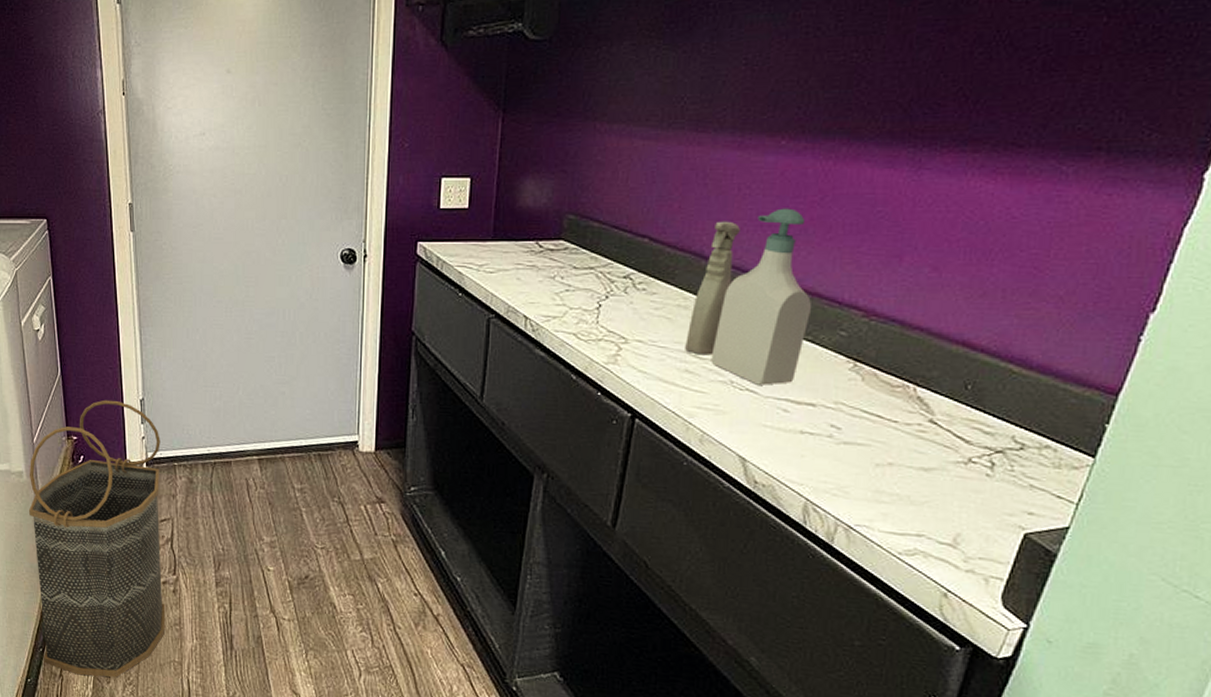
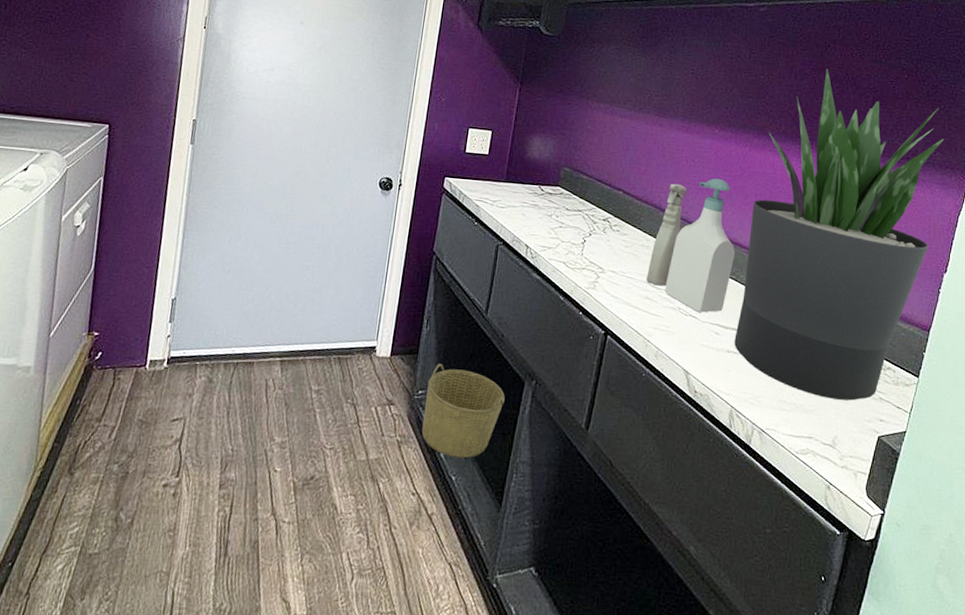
basket: present [29,399,166,678] -> none [10,297,186,593]
basket: none [418,457,511,559] -> present [421,363,505,459]
planter: none [810,27,1167,490] -> present [734,68,943,401]

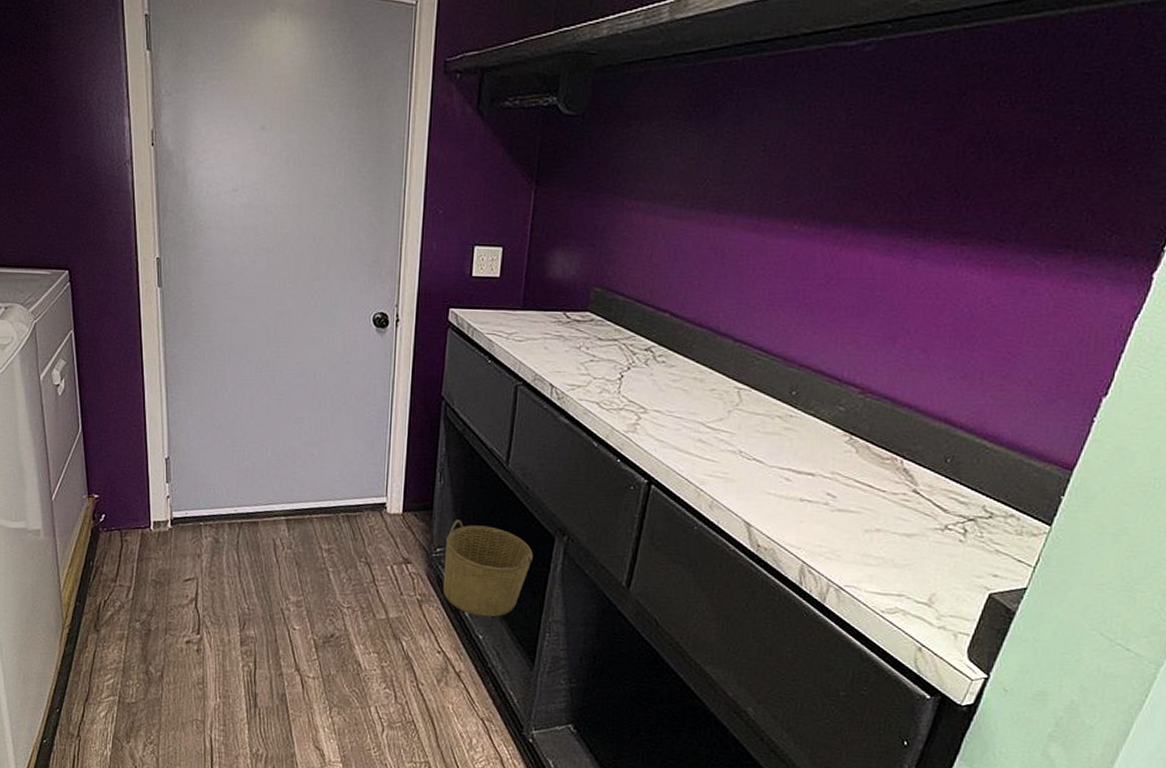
spray bottle: present [646,183,687,286] -> none [699,299,753,426]
soap bottle: present [665,178,736,313] -> none [722,289,815,456]
planter: present [734,68,943,401] -> none [809,127,1126,554]

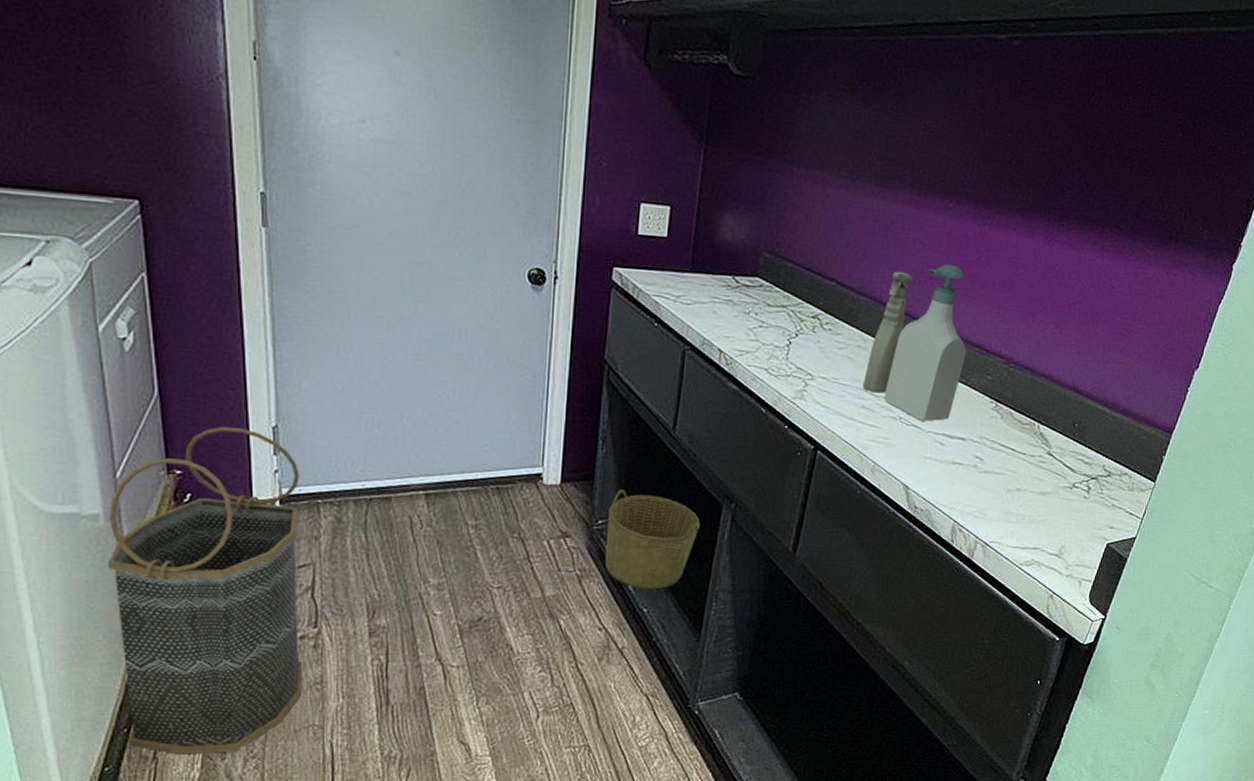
basket: none [47,457,189,737] -> present [109,426,303,755]
spray bottle: none [699,299,753,426] -> present [863,271,913,393]
soap bottle: none [722,289,815,456] -> present [884,264,967,421]

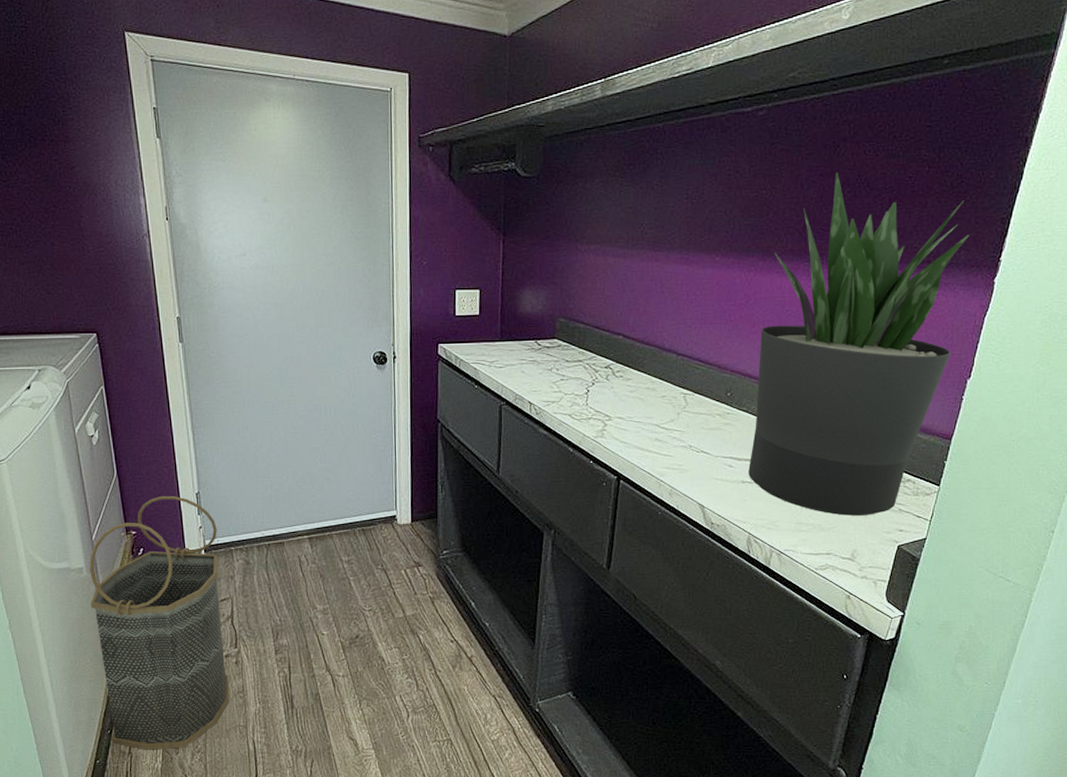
basket: present [604,489,700,590] -> none [450,524,526,607]
spray bottle: present [863,271,913,393] -> none [655,320,690,427]
soap bottle: present [884,264,967,421] -> none [674,309,745,447]
planter: none [960,124,1214,509] -> present [748,172,969,516]

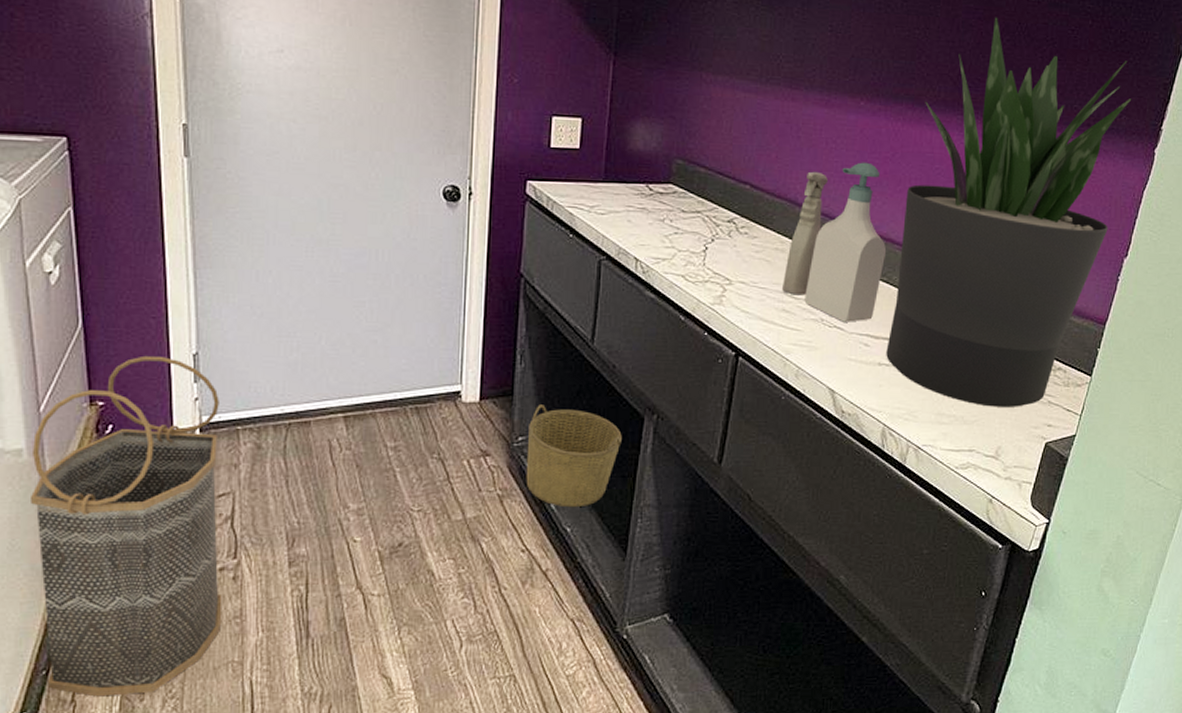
basket: none [450,524,526,607] -> present [526,405,622,508]
spray bottle: none [655,320,690,427] -> present [782,171,828,296]
soap bottle: none [674,309,745,447] -> present [804,162,887,322]

